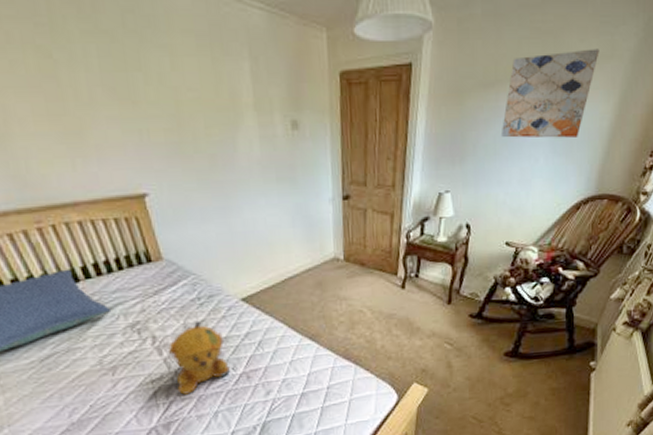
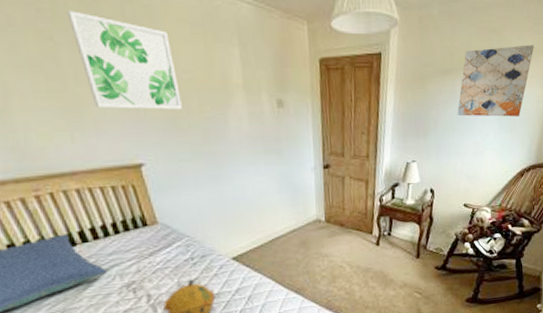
wall art: none [65,24,188,134] -> present [66,10,182,110]

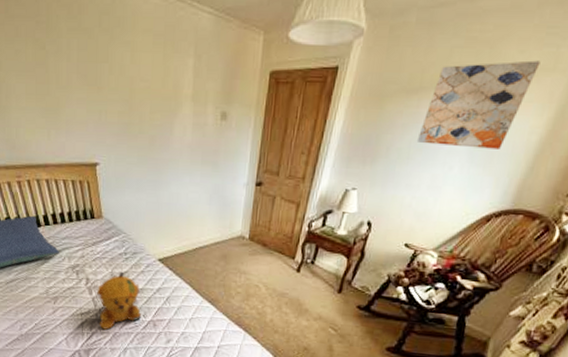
wall art: present [66,10,182,110] -> none [58,22,137,117]

